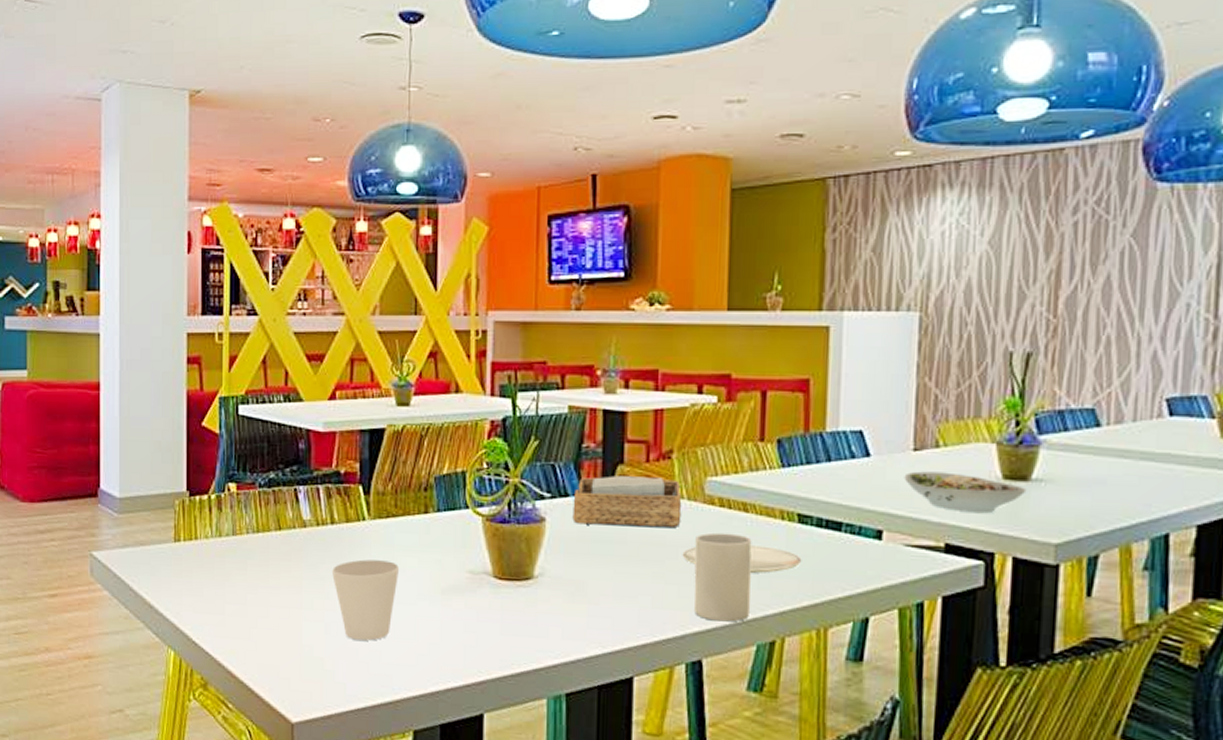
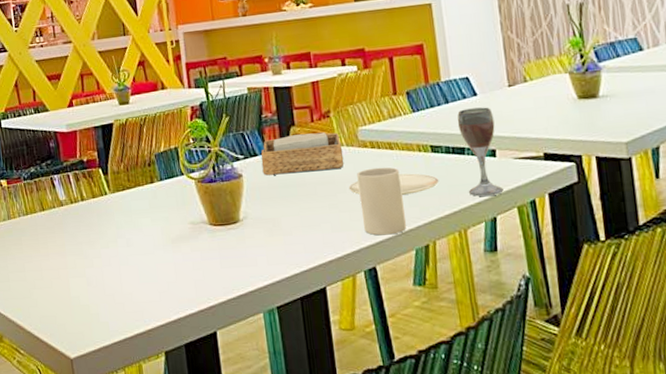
cup: present [332,559,399,641] -> none [87,223,138,287]
cup: none [837,472,888,590] -> present [457,107,504,197]
salad: present [904,471,1027,514] -> none [504,99,598,128]

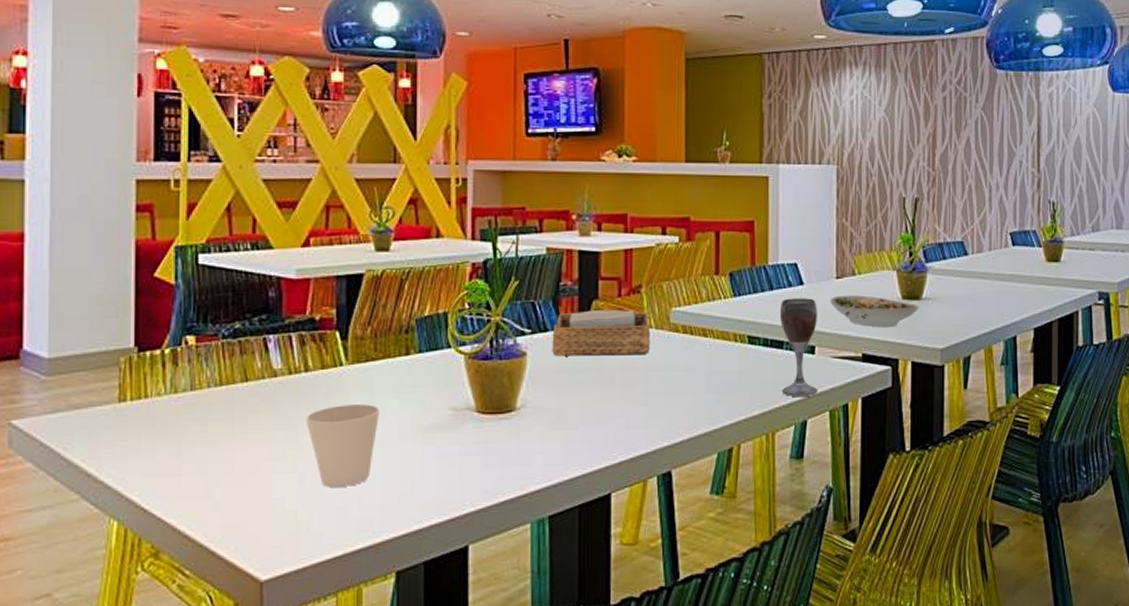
cup: none [87,223,138,287] -> present [307,404,379,487]
plate: present [348,173,439,196] -> none [652,365,753,391]
cup: present [357,167,407,236] -> none [663,356,712,435]
salad: none [504,99,598,128] -> present [830,295,920,328]

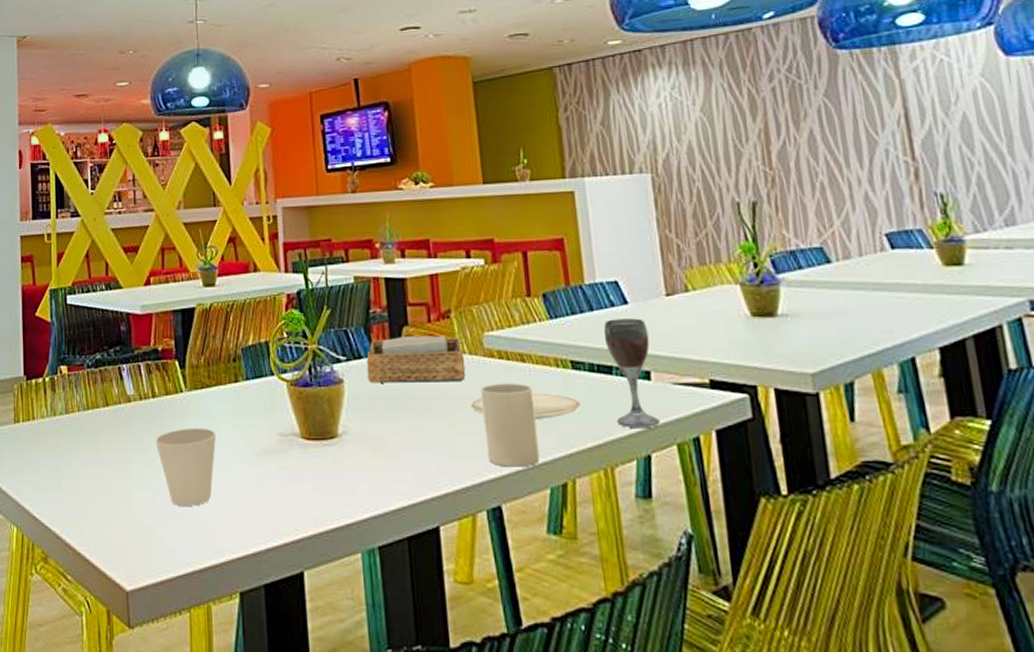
plate: none [652,365,753,391] -> present [470,393,581,420]
cup: none [663,356,712,435] -> present [481,383,541,467]
salad: present [830,295,920,328] -> none [661,313,776,350]

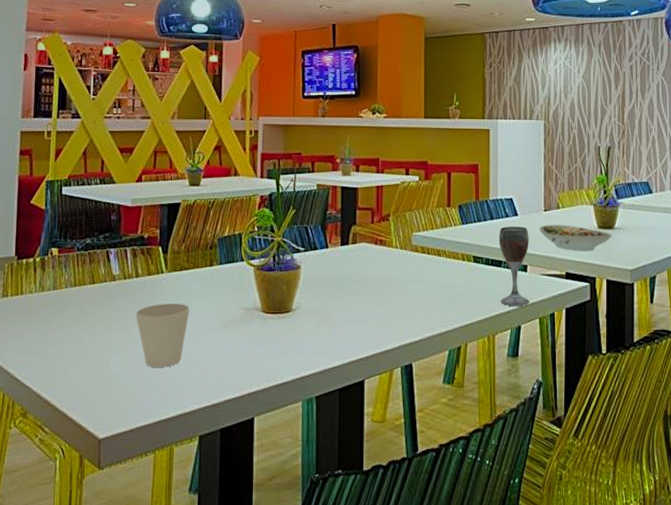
napkin holder: present [366,335,466,383] -> none [320,234,396,270]
plate: present [470,393,581,420] -> none [397,279,477,300]
cup: present [481,383,541,467] -> none [405,271,444,335]
salad: none [661,313,776,350] -> present [539,225,613,252]

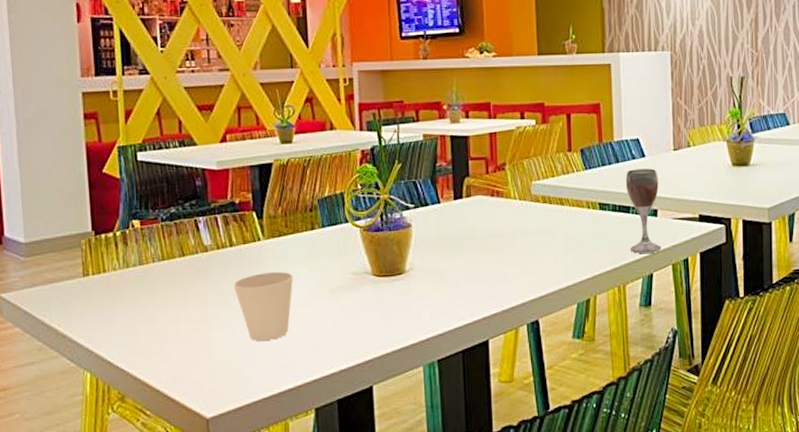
salad: present [539,225,613,252] -> none [669,164,748,192]

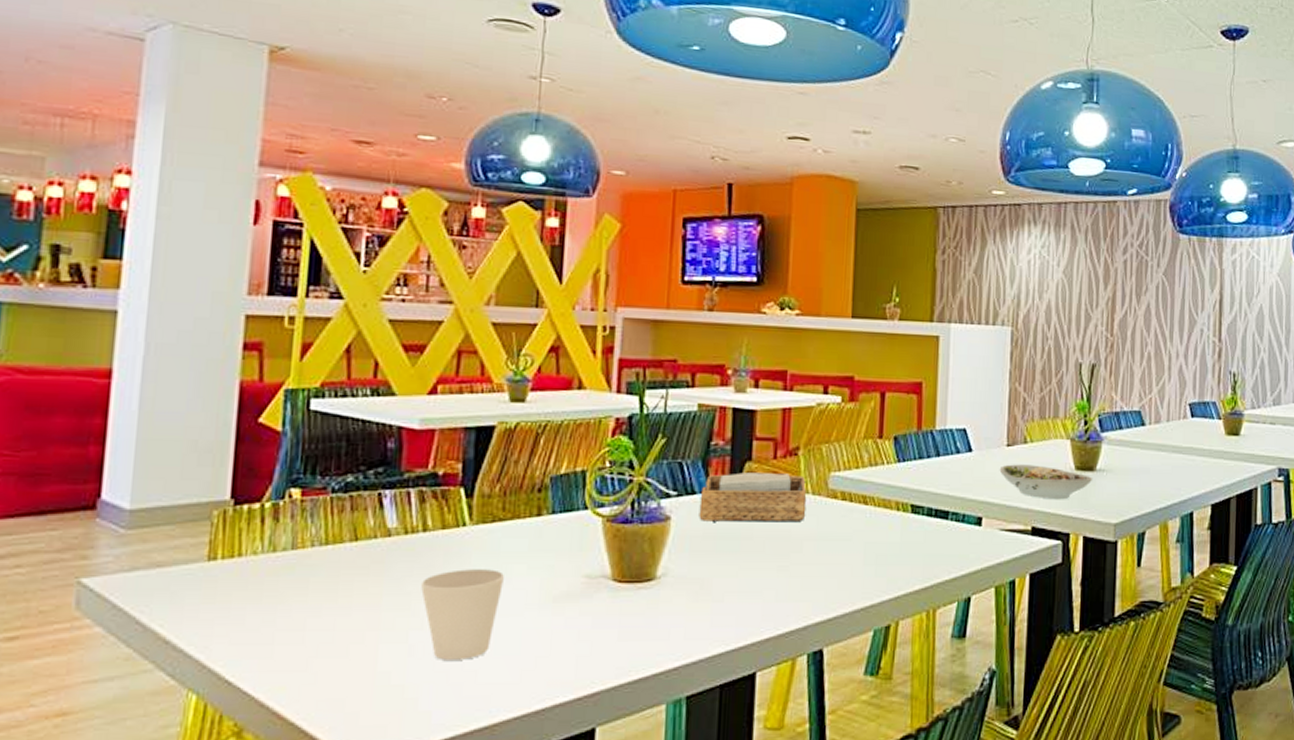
napkin holder: none [432,185,516,226] -> present [699,472,807,522]
cup: present [625,168,661,254] -> none [944,466,986,572]
salad: none [669,164,748,192] -> present [999,464,1093,500]

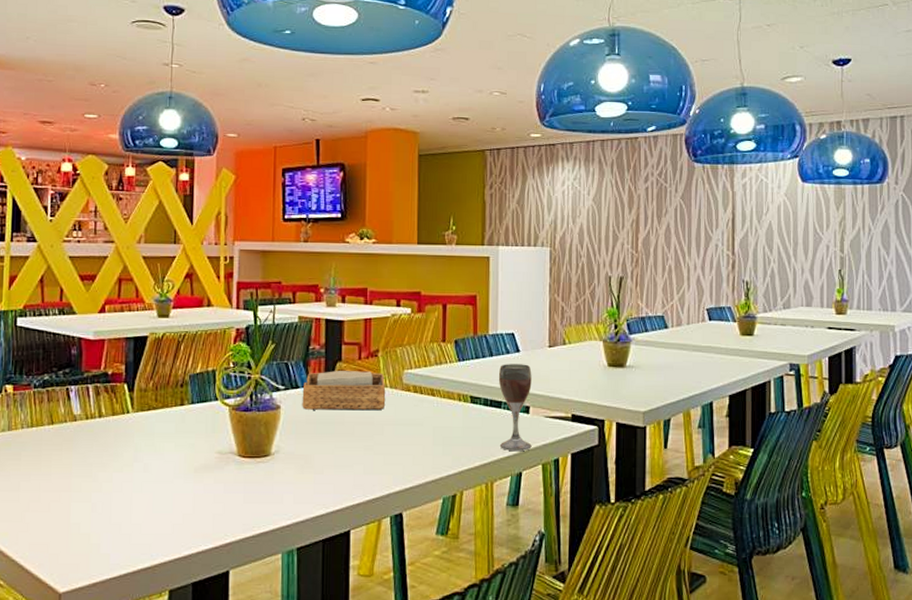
cup: present [421,569,504,660] -> none [99,446,158,516]
cup: none [944,466,986,572] -> present [498,364,532,452]
salad: present [999,464,1093,500] -> none [543,362,624,392]

